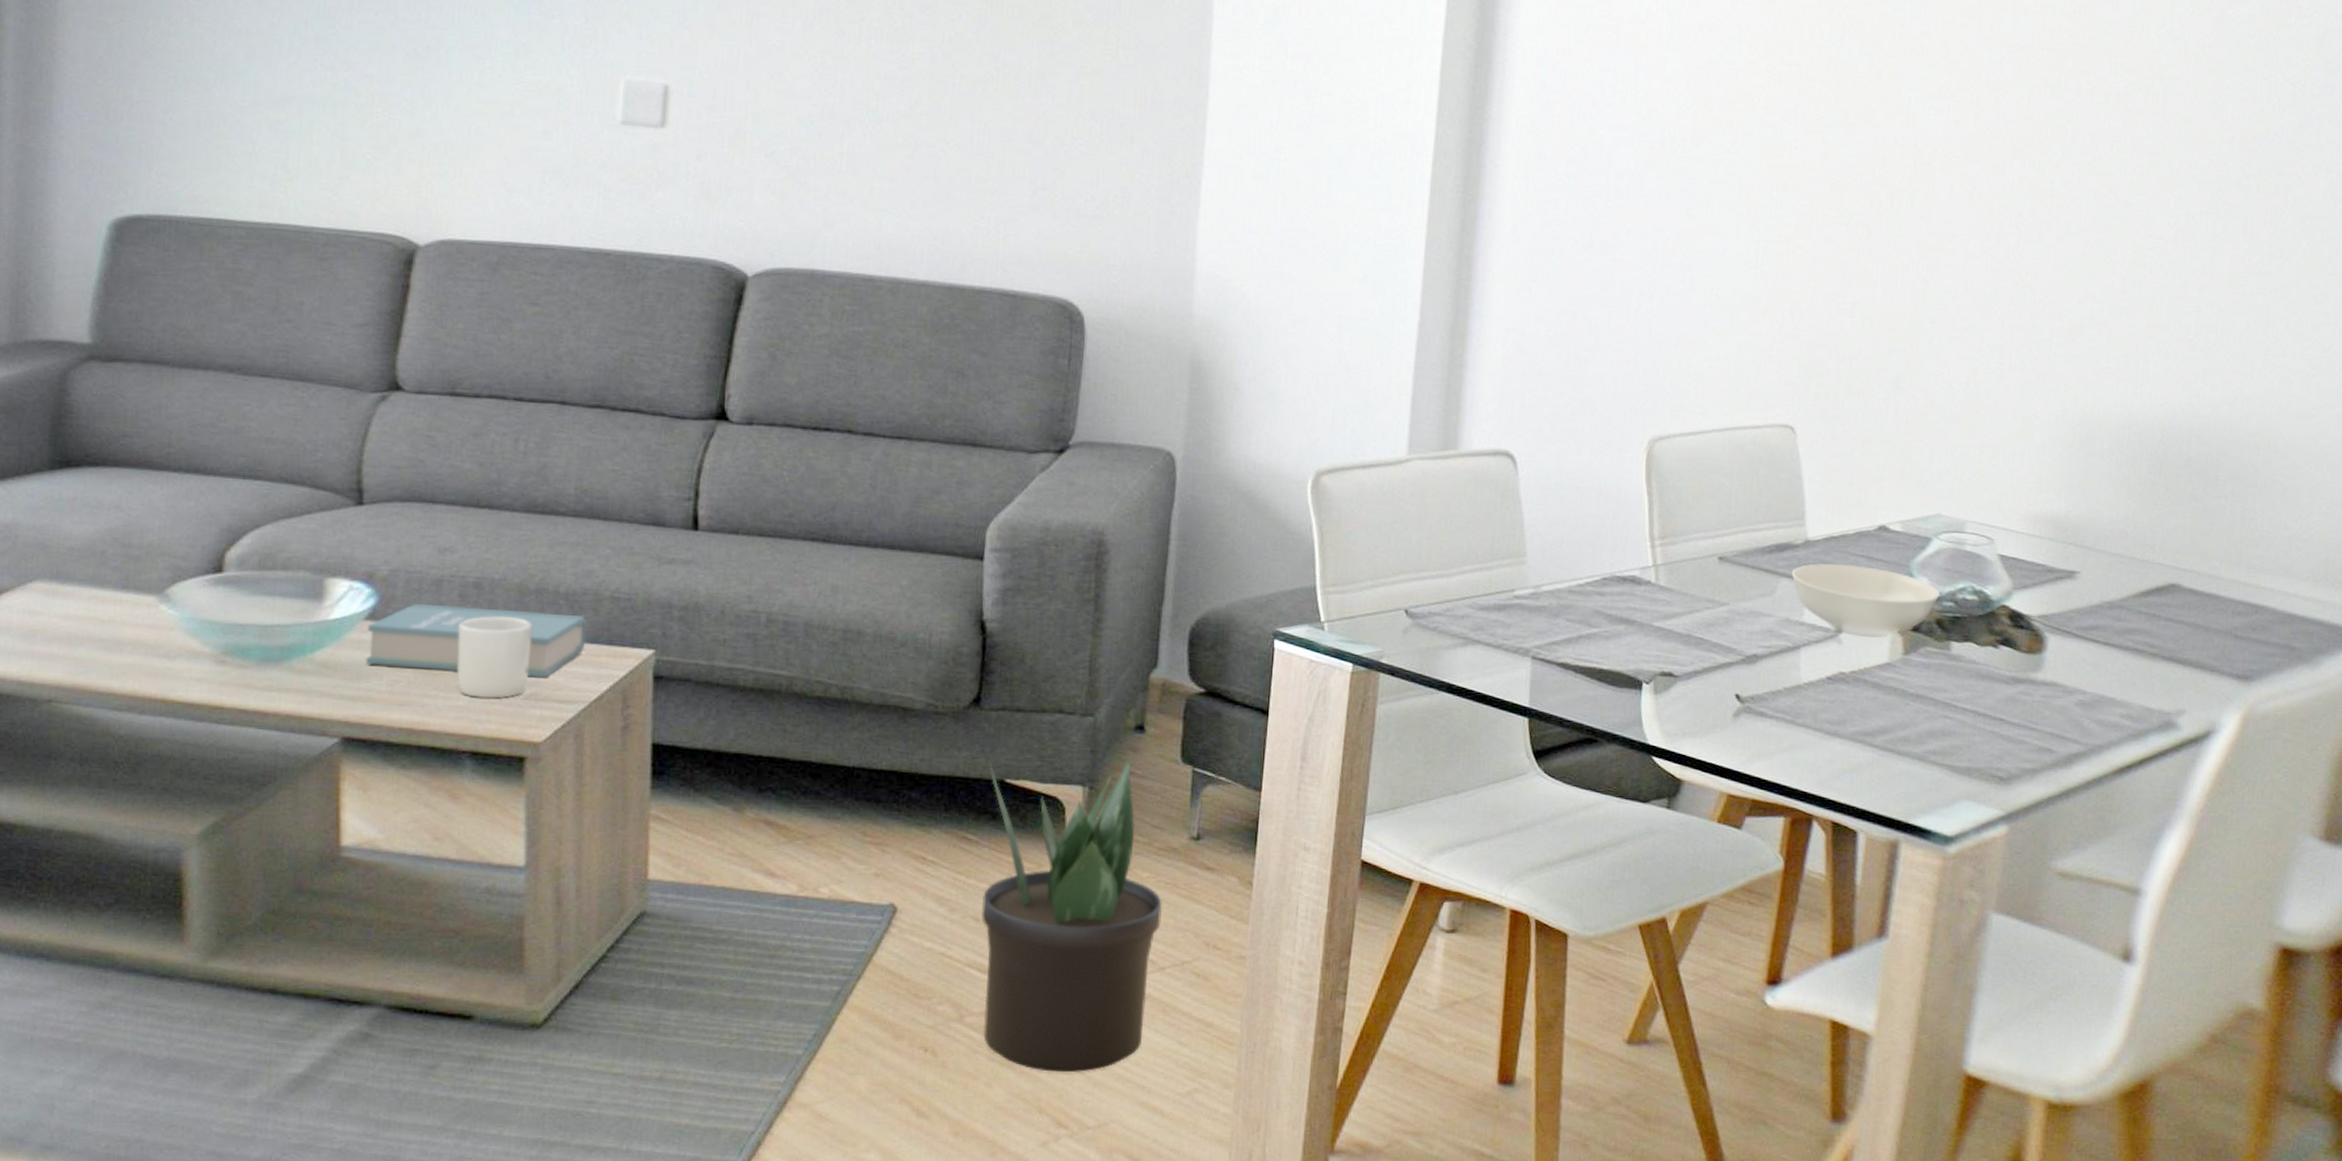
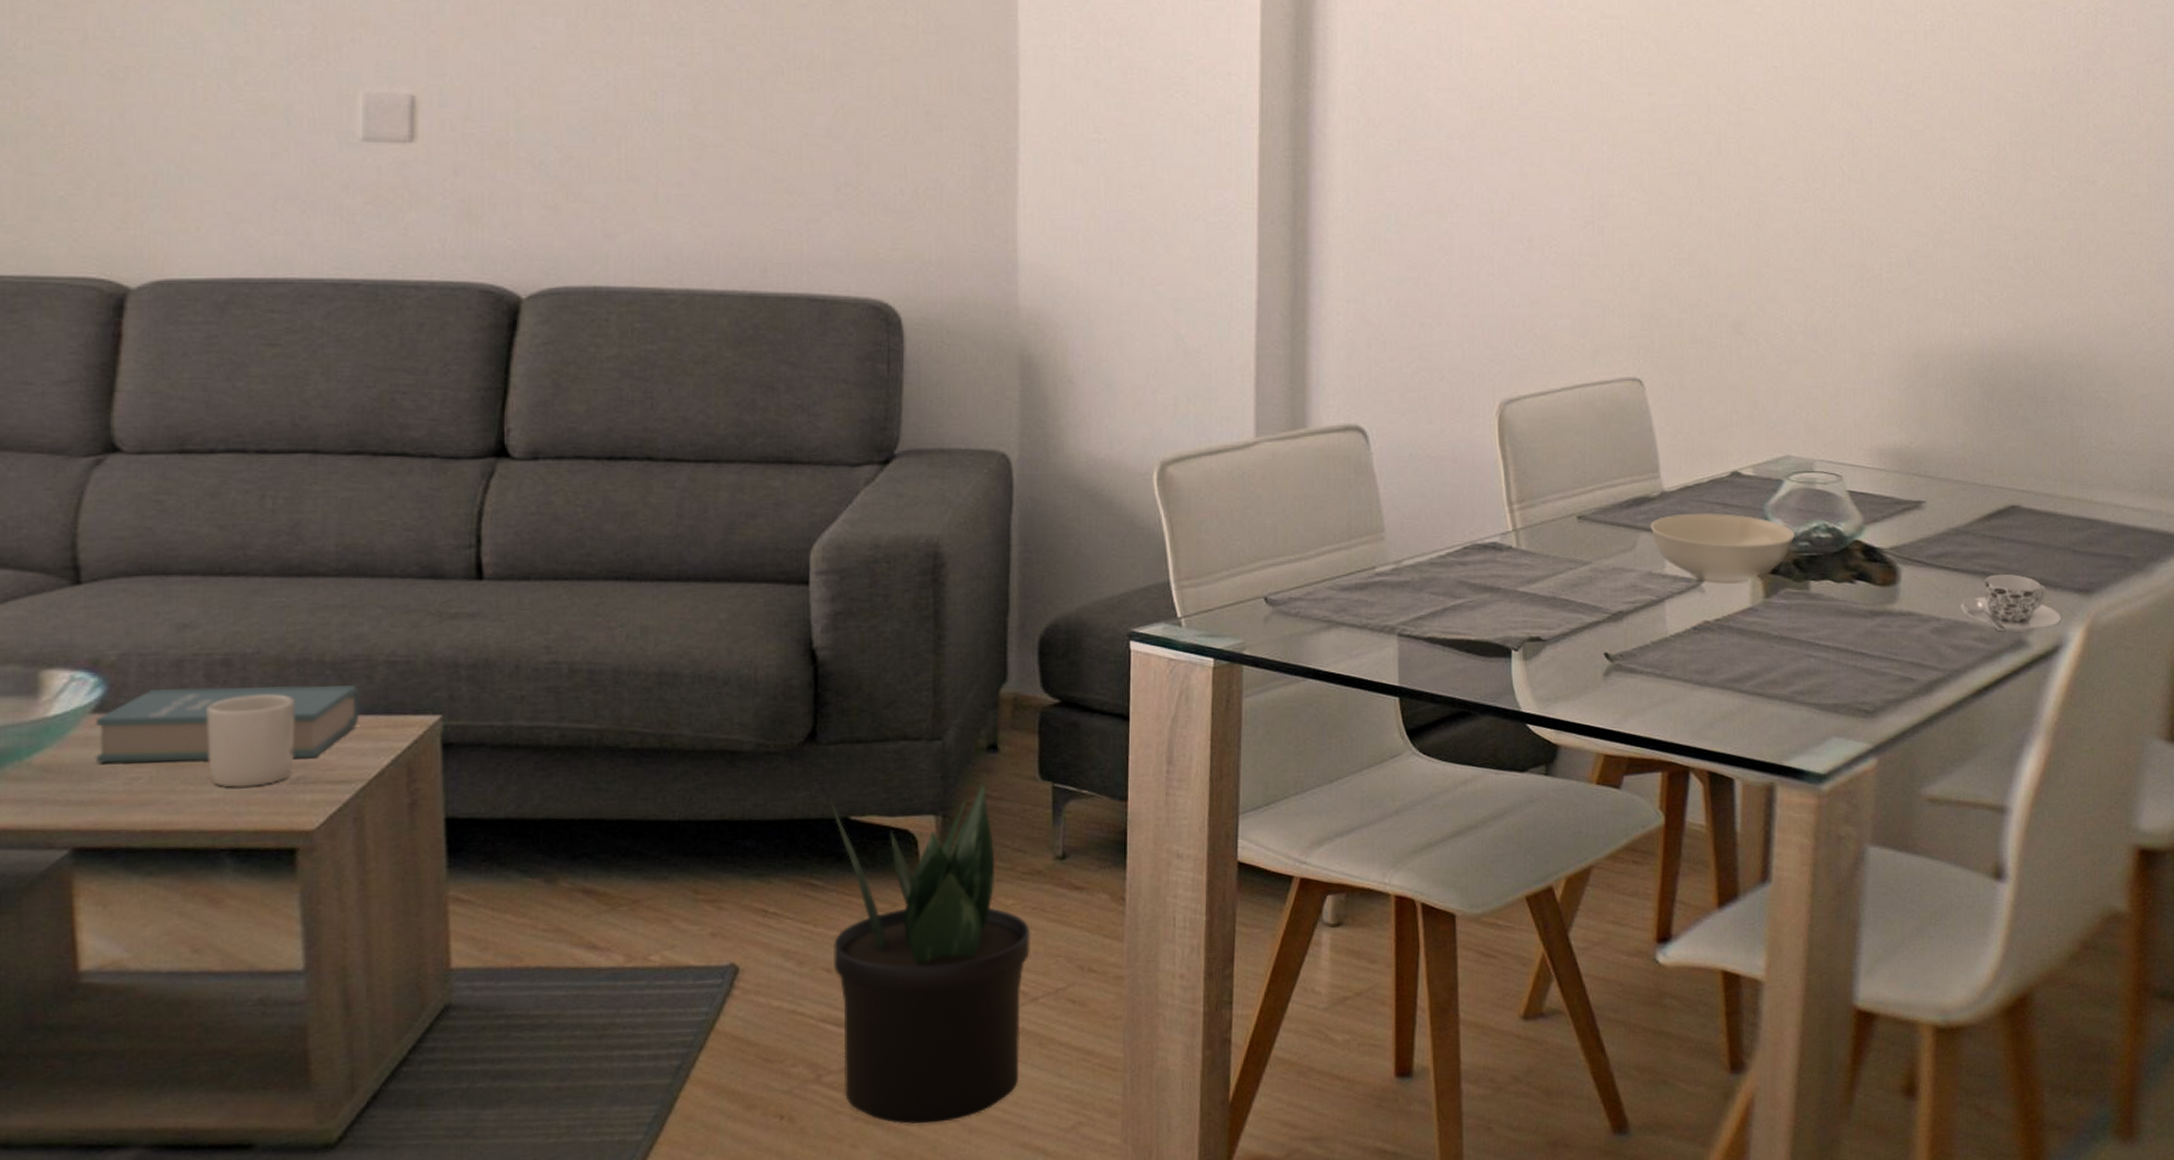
teacup: none [2108,652,2216,711] -> present [1960,574,2061,632]

